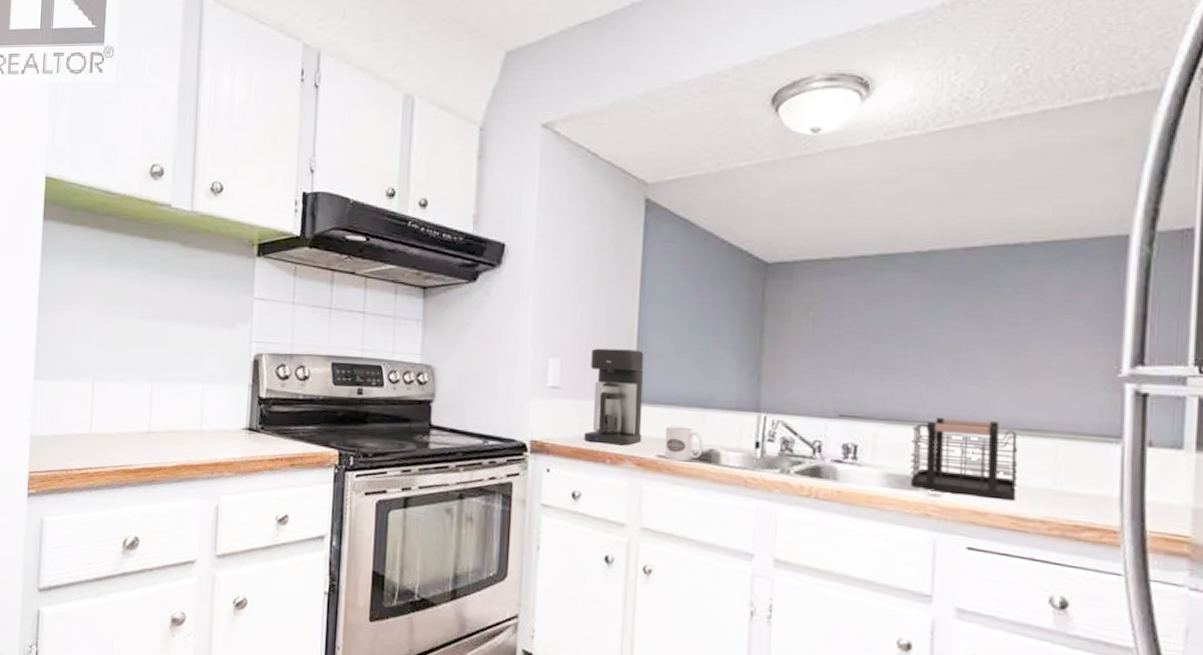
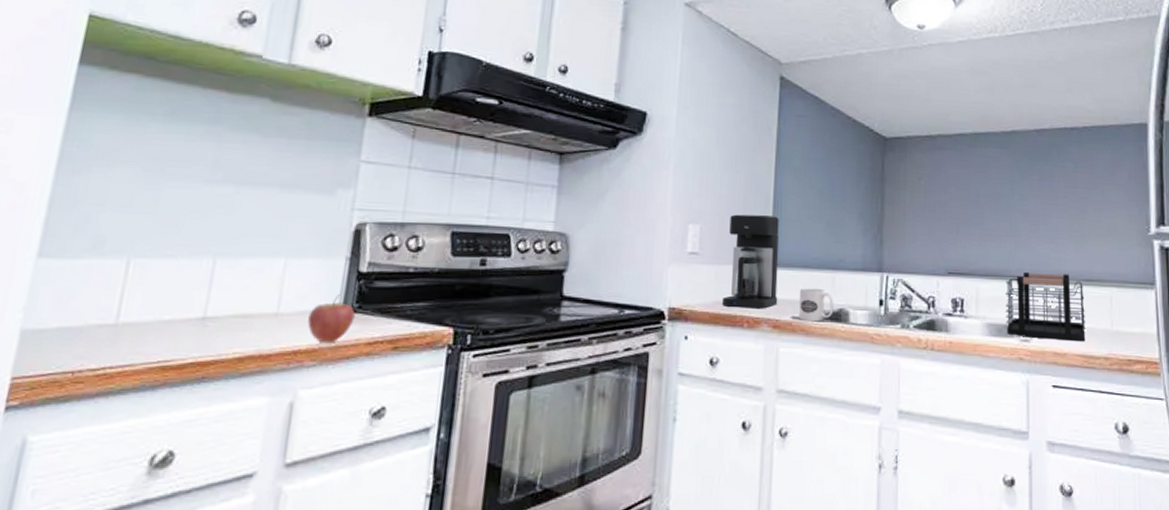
fruit: none [224,416,259,458] -> present [307,295,356,344]

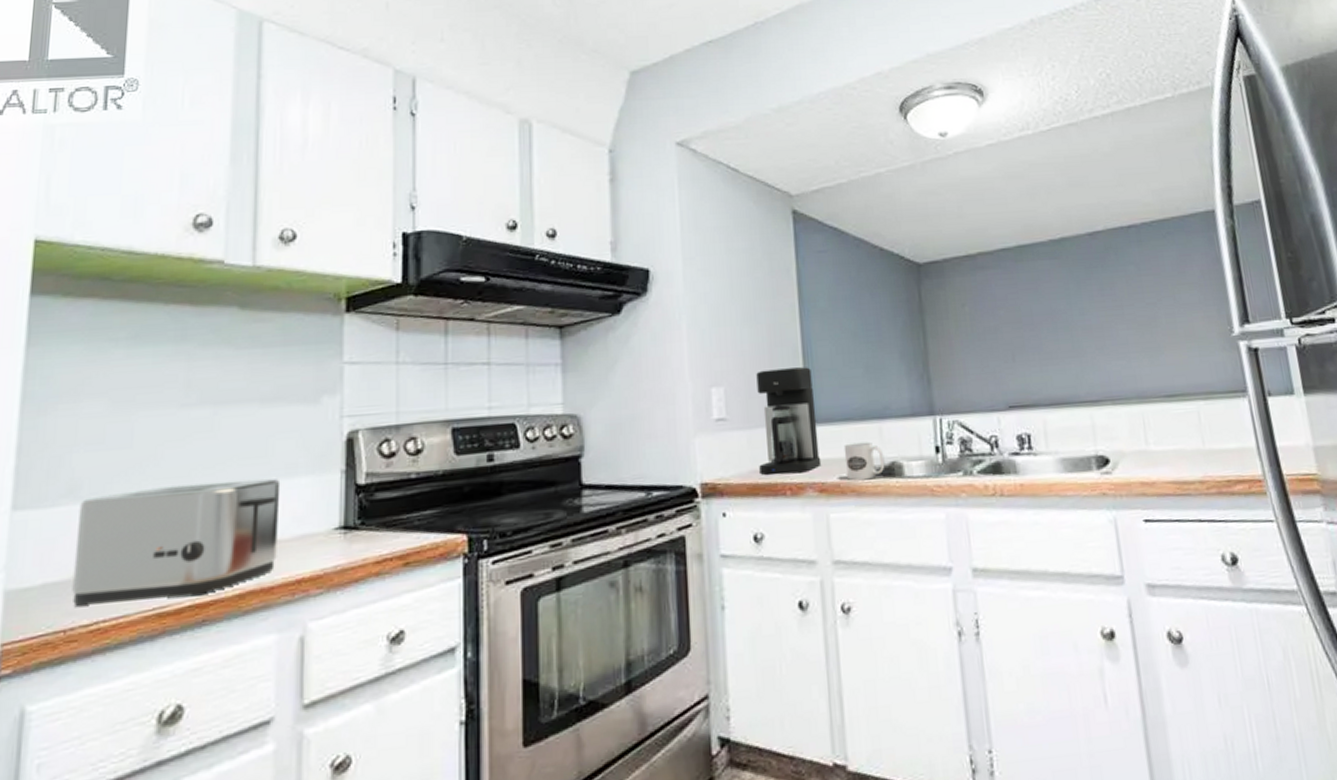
toaster: none [84,252,290,355] -> present [72,478,281,606]
fruit: present [307,295,356,344] -> none [308,512,359,568]
dish rack: present [1006,272,1086,342] -> none [1075,392,1175,470]

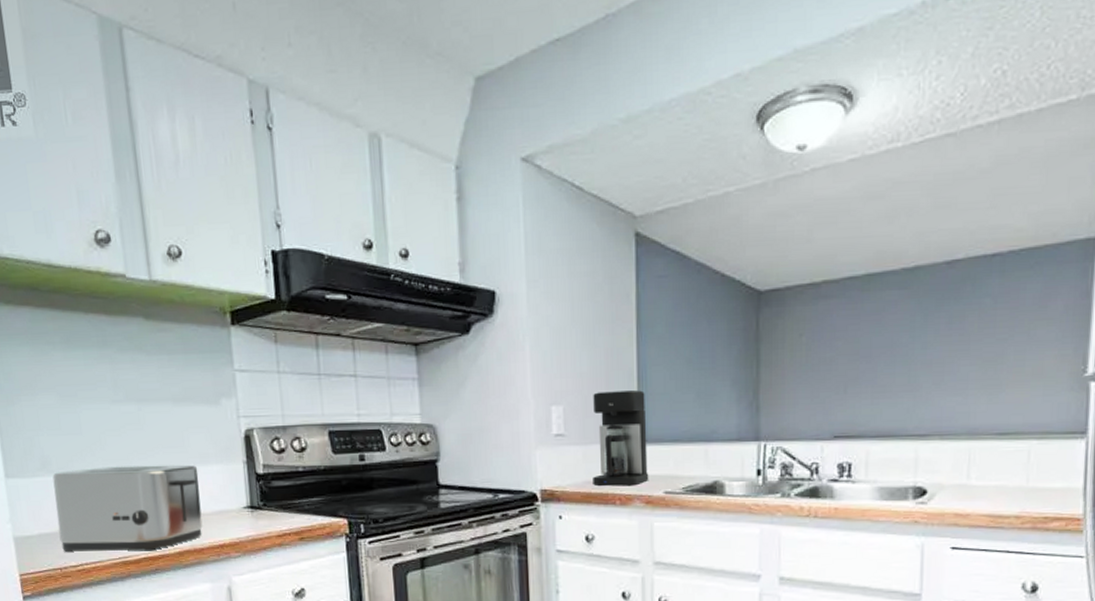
mug: present [843,441,885,481] -> none [670,462,708,496]

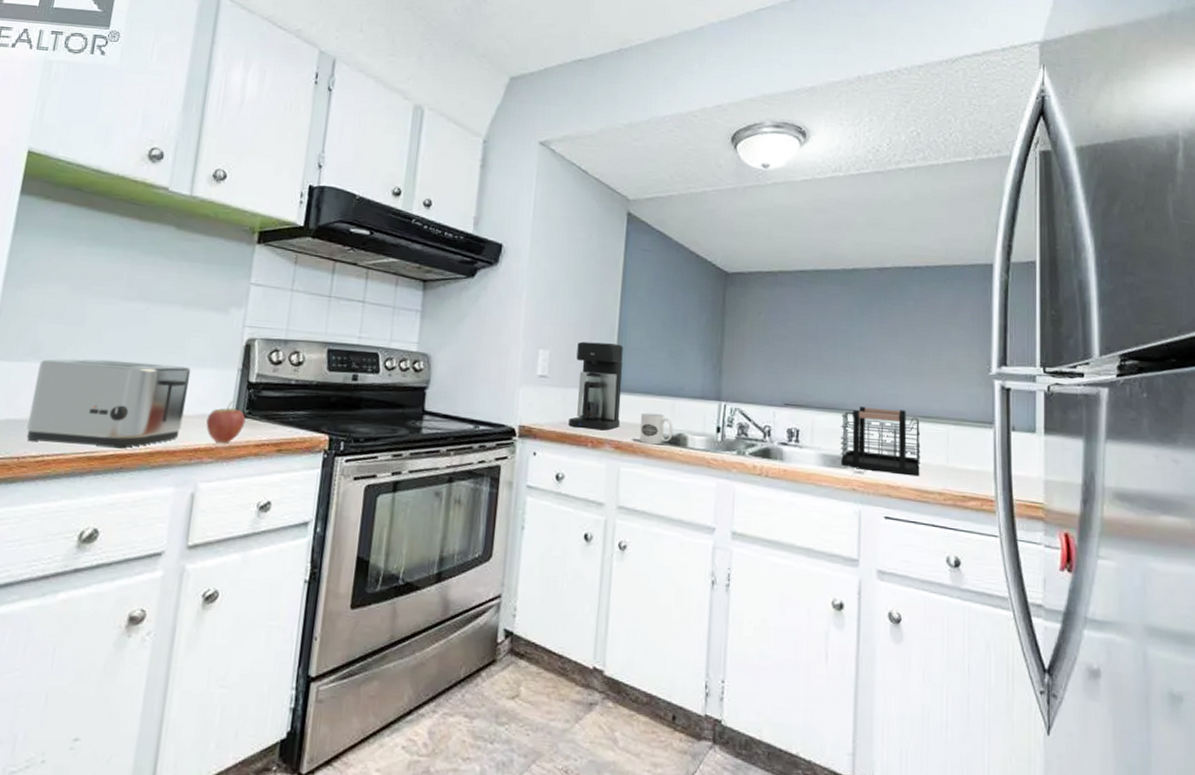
fruit: none [224,495,263,537] -> present [206,401,246,444]
mug: none [670,462,708,496] -> present [639,412,673,445]
dish rack: none [900,429,996,501] -> present [840,407,921,476]

